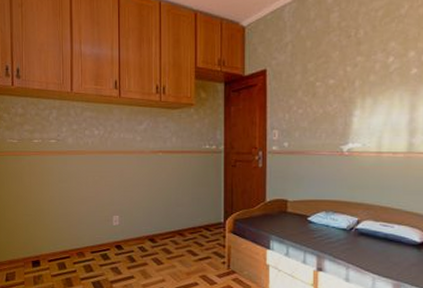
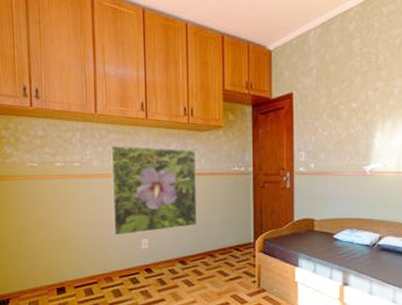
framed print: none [85,123,168,212] -> present [111,146,198,236]

